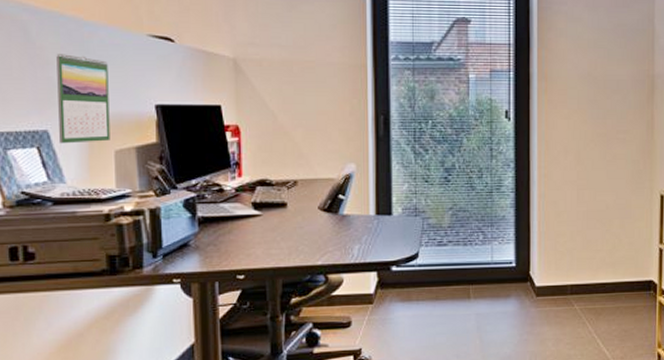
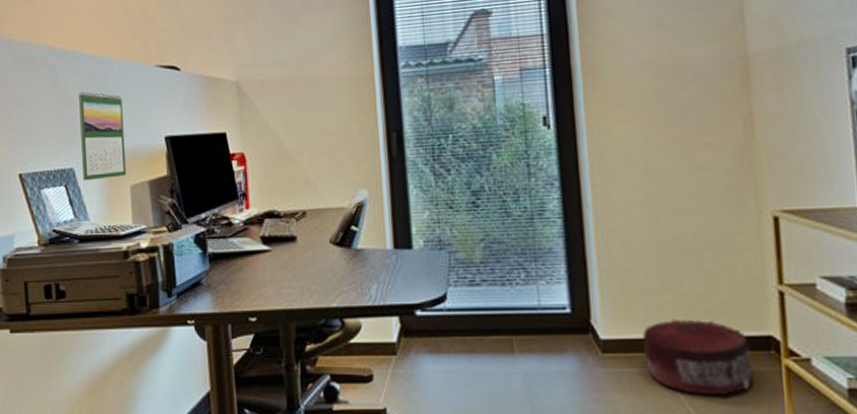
pouf: none [565,269,639,325] -> present [642,319,755,396]

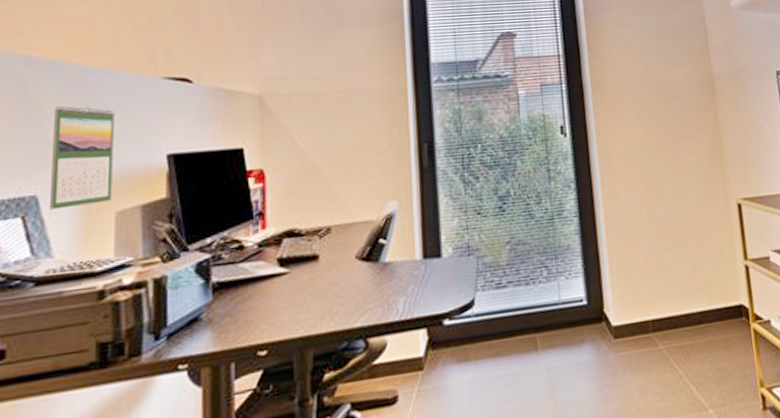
pouf: present [642,319,755,396] -> none [646,296,733,366]

